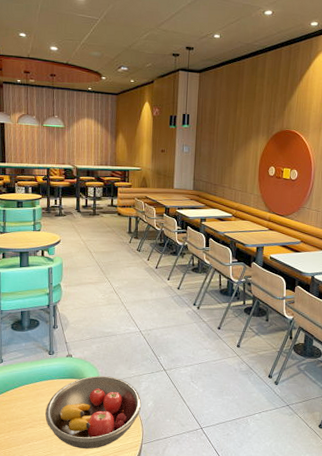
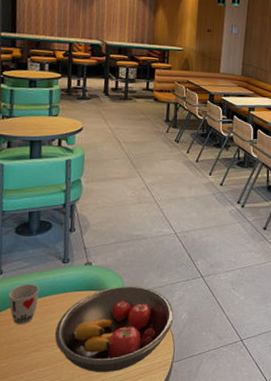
cup: none [8,371,32,405] -> present [8,284,40,325]

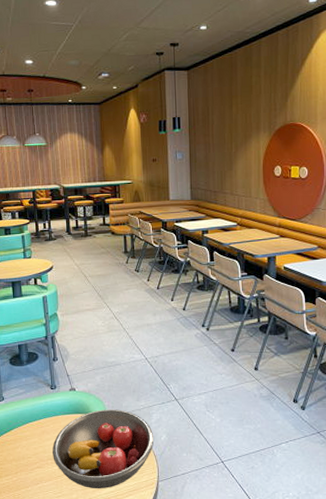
cup: present [8,284,40,325] -> none [11,408,35,445]

